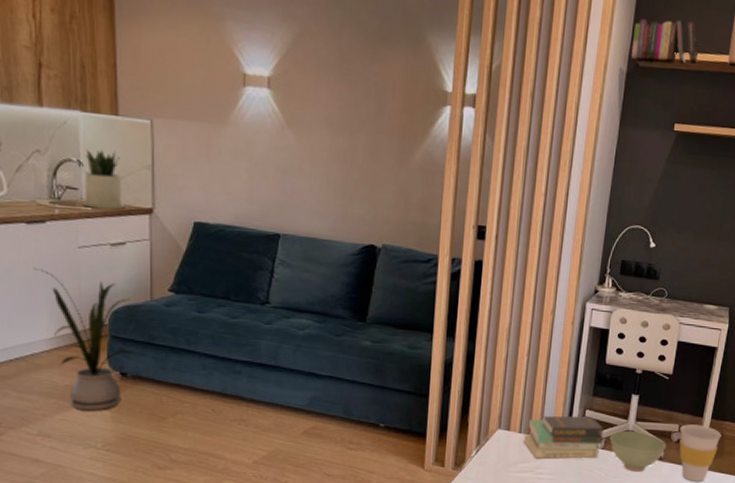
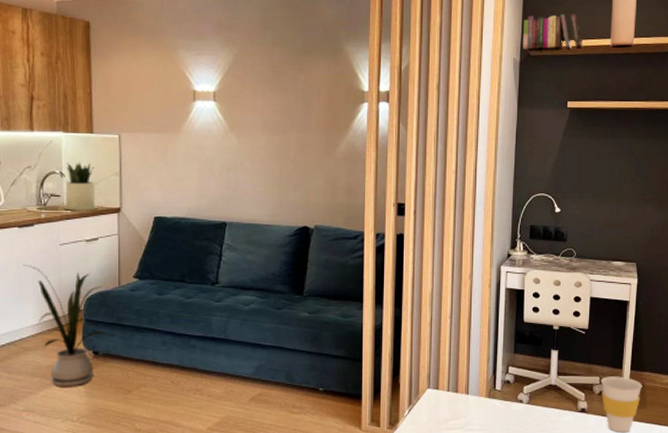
books: present [523,416,604,460] -> none [452,372,528,417]
bowl: present [609,430,667,472] -> none [534,384,589,425]

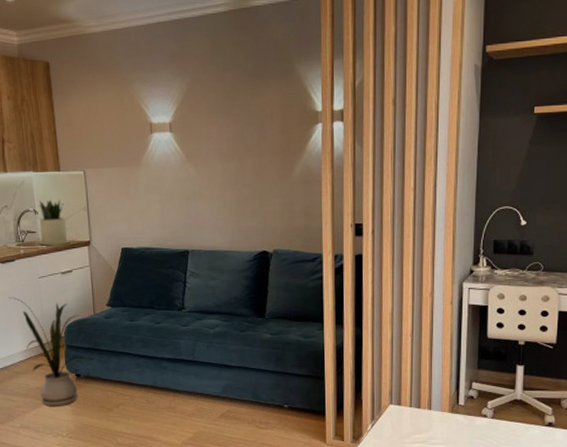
books: present [523,13,583,53] -> none [485,9,552,58]

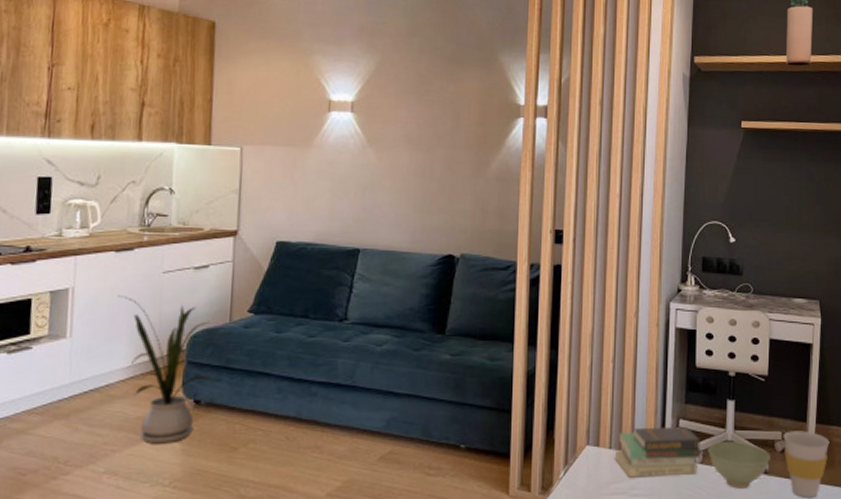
planter: present [39,199,70,246] -> none [171,177,212,234]
books: none [414,388,493,431] -> present [614,426,702,479]
bowl: none [499,399,557,439] -> present [708,441,770,489]

